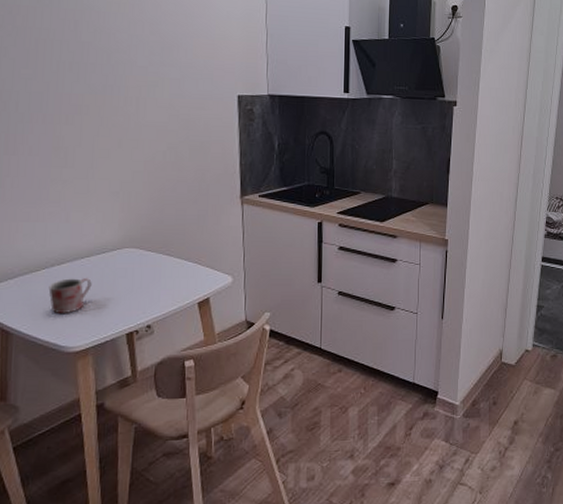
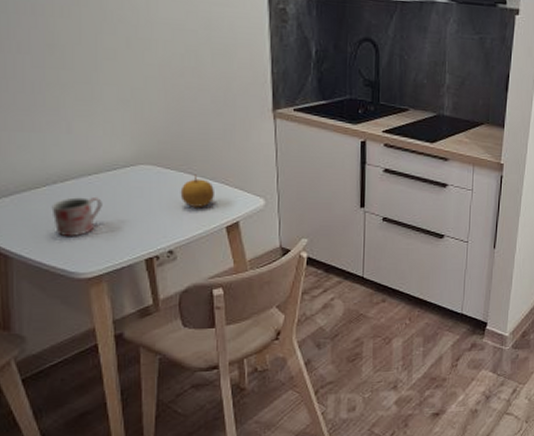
fruit: none [159,255,188,285] -> present [180,174,214,207]

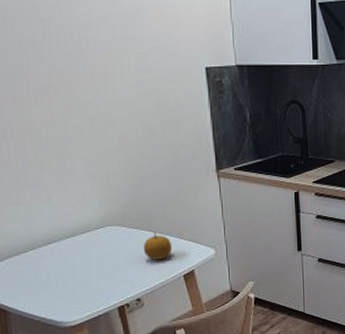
mug: present [51,197,102,236] -> none [38,257,80,291]

